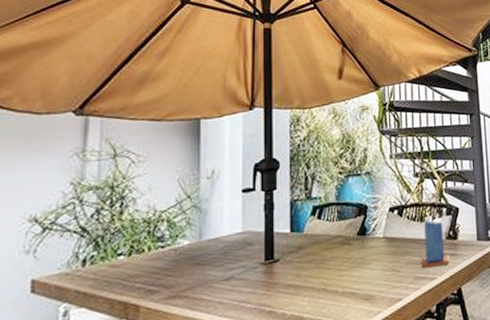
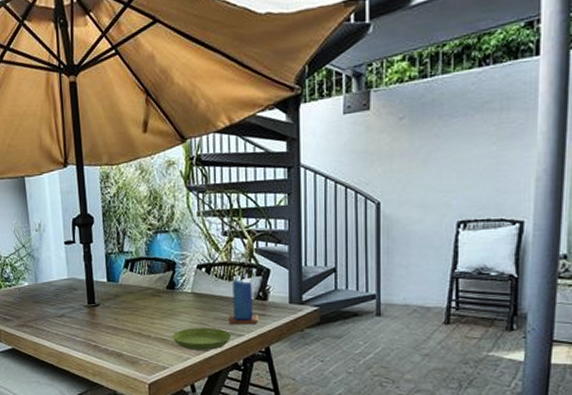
saucer: none [362,274,424,302] -> present [172,327,232,350]

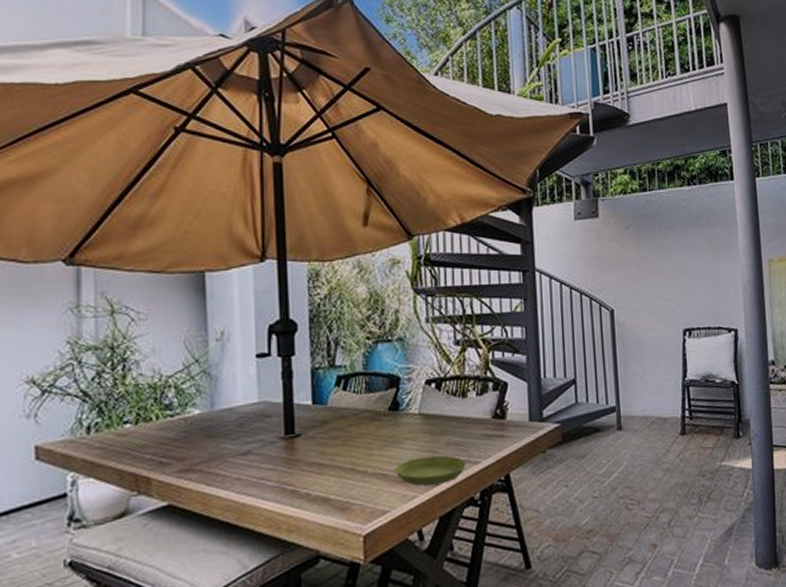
candle: present [228,273,259,325] -> none [462,388,497,450]

